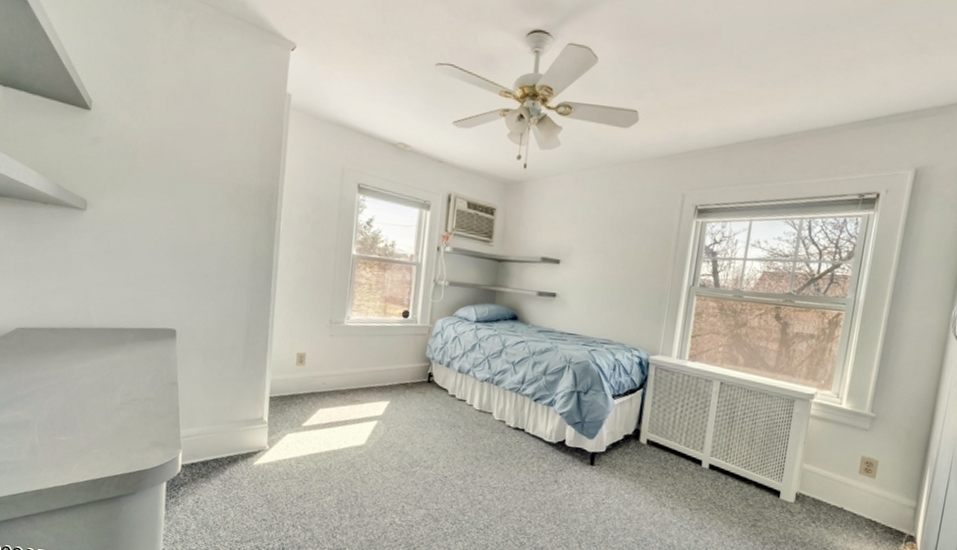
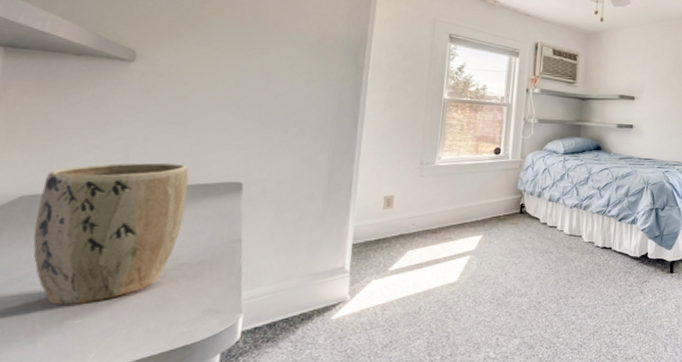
plant pot: none [27,304,134,425] -> present [33,162,189,305]

